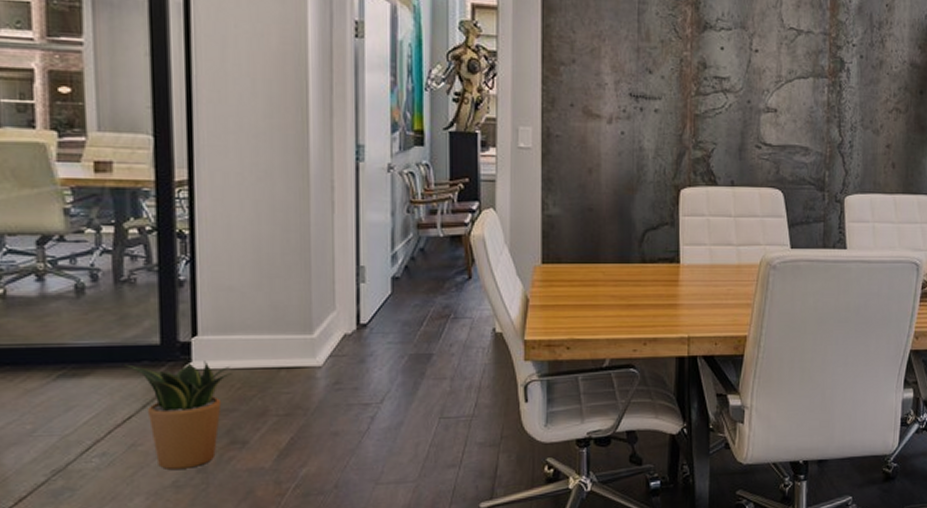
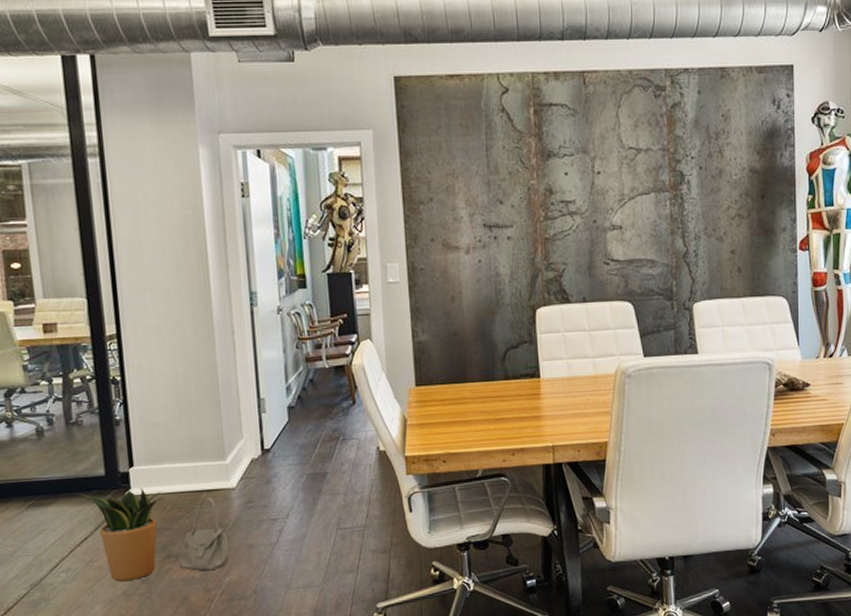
handbag: none [245,375,309,461] -> present [178,497,230,572]

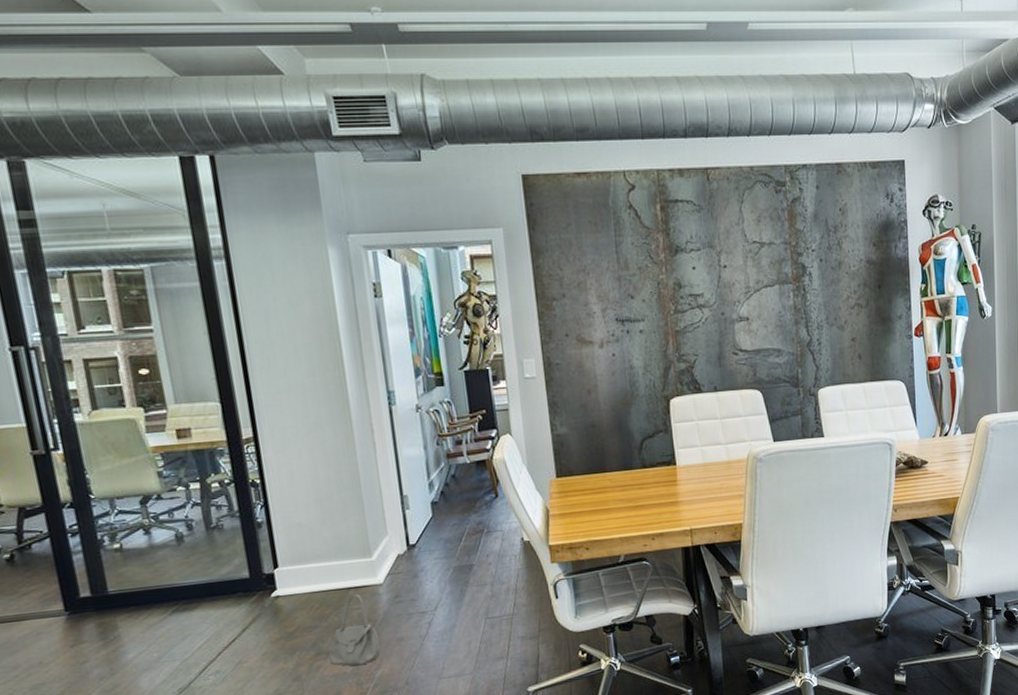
potted plant: present [78,488,163,581] -> none [223,588,311,681]

